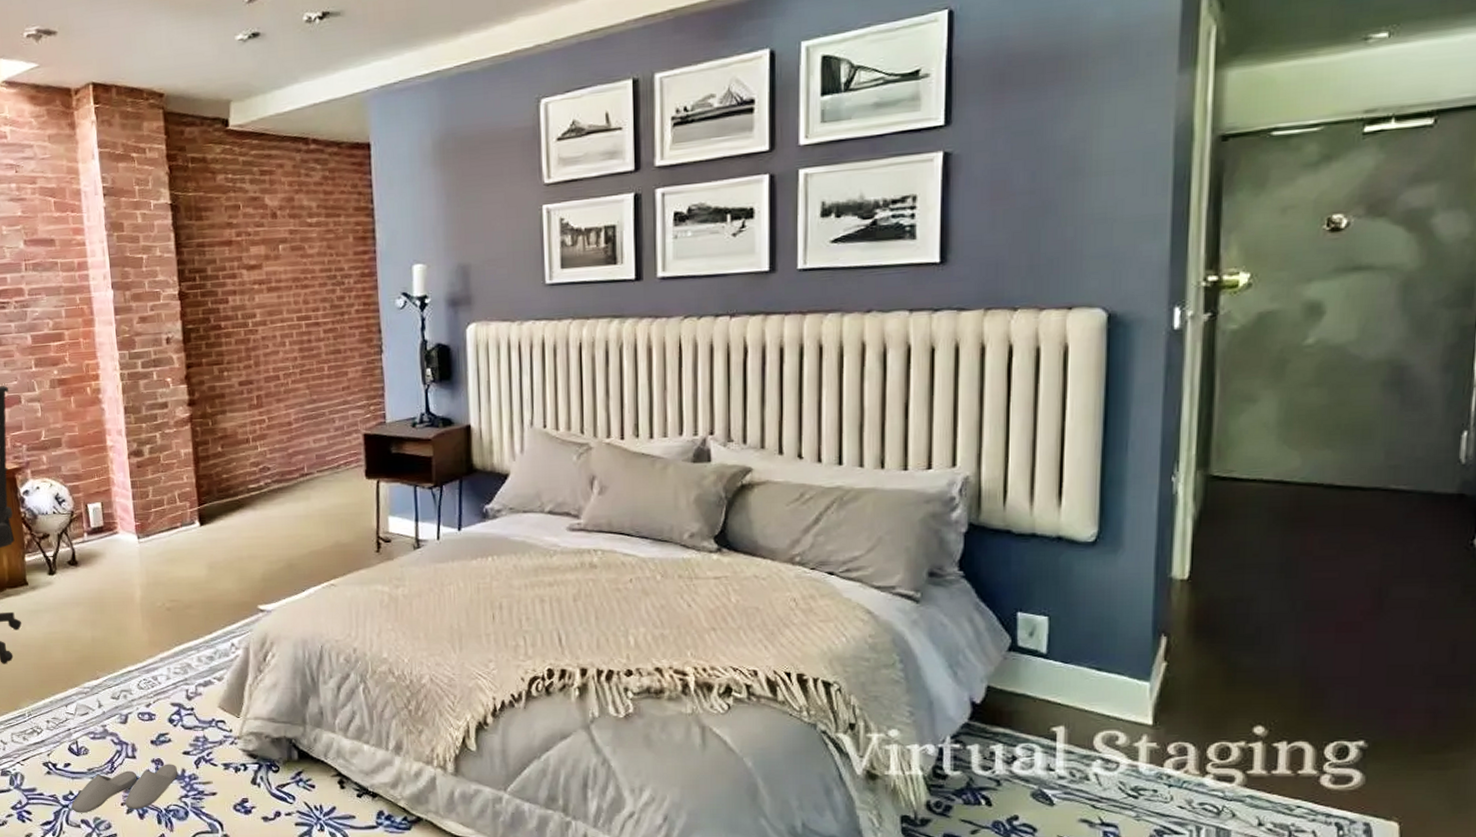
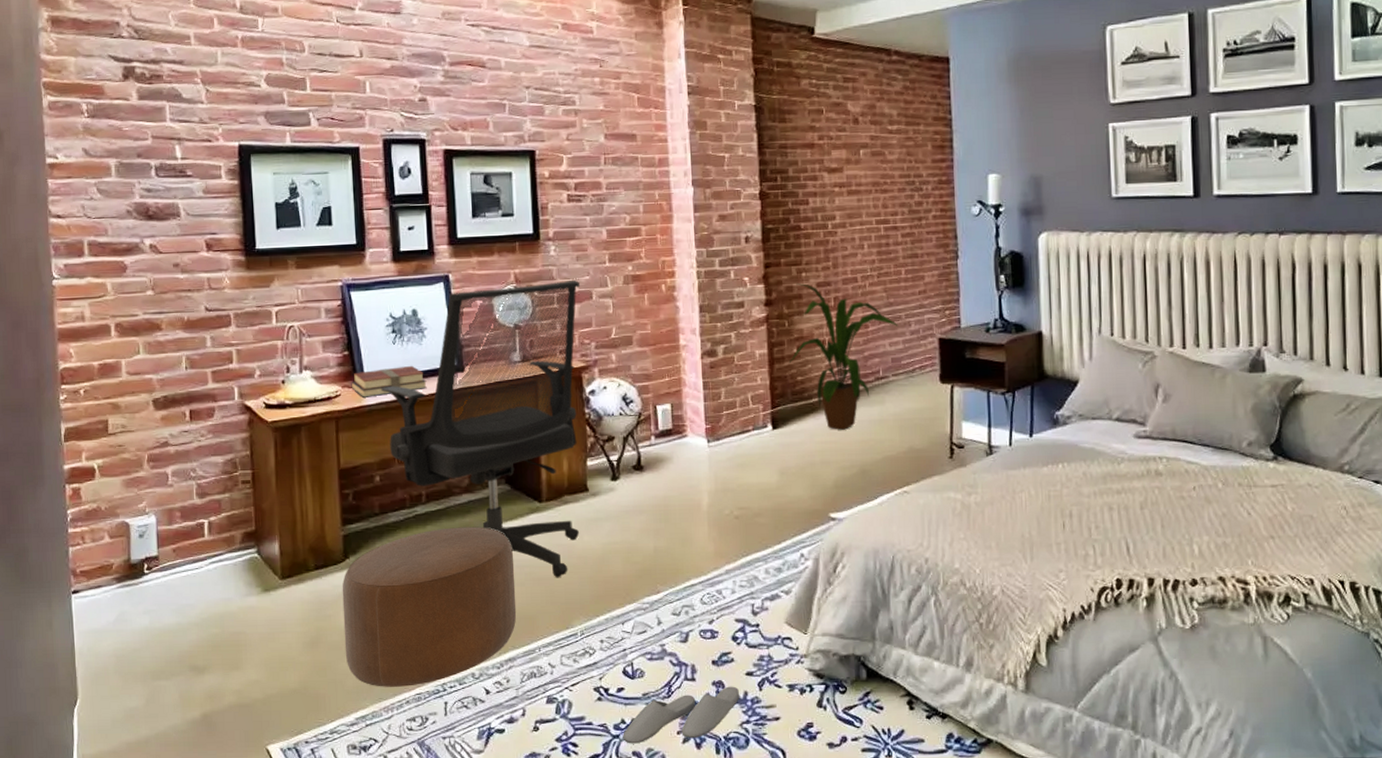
house plant: none [213,382,322,526] -> present [788,282,898,430]

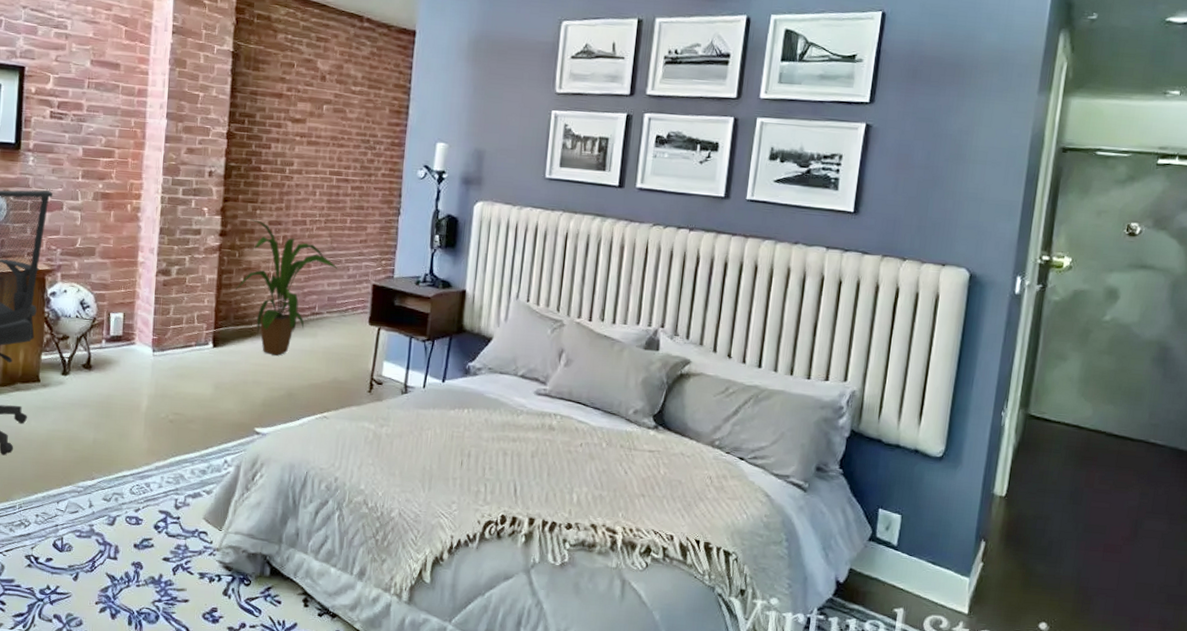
slippers: present [622,686,739,744] -> none [46,568,155,609]

